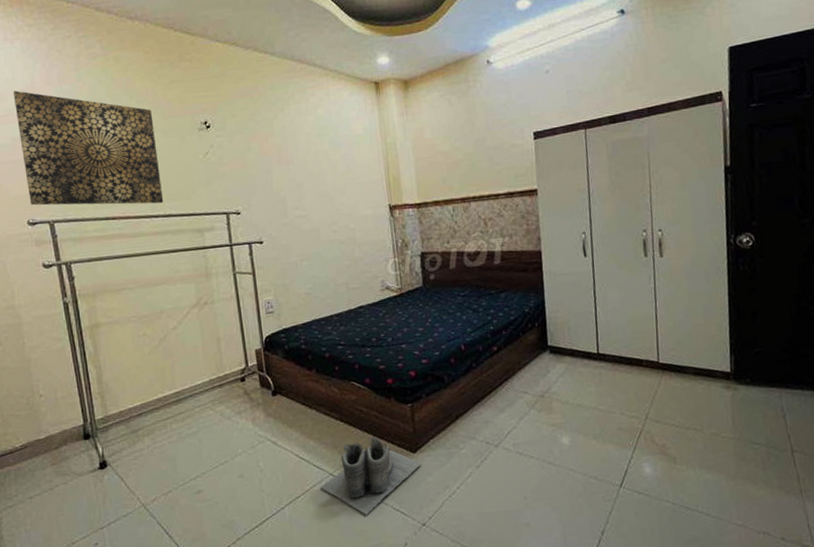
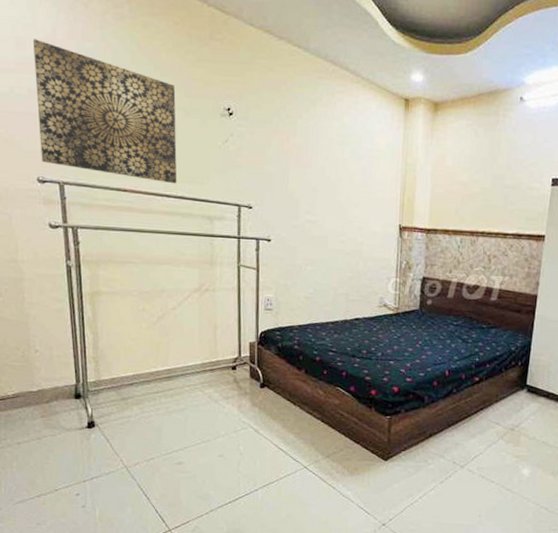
boots: present [320,437,422,515] -> none [294,441,391,508]

